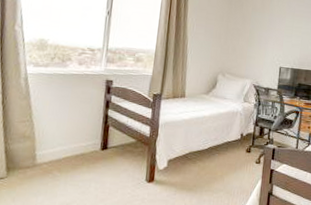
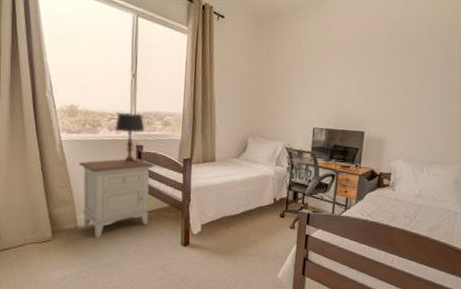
nightstand: none [42,93,124,175] -> present [79,158,155,239]
table lamp: none [85,47,117,99] -> present [115,112,145,165]

